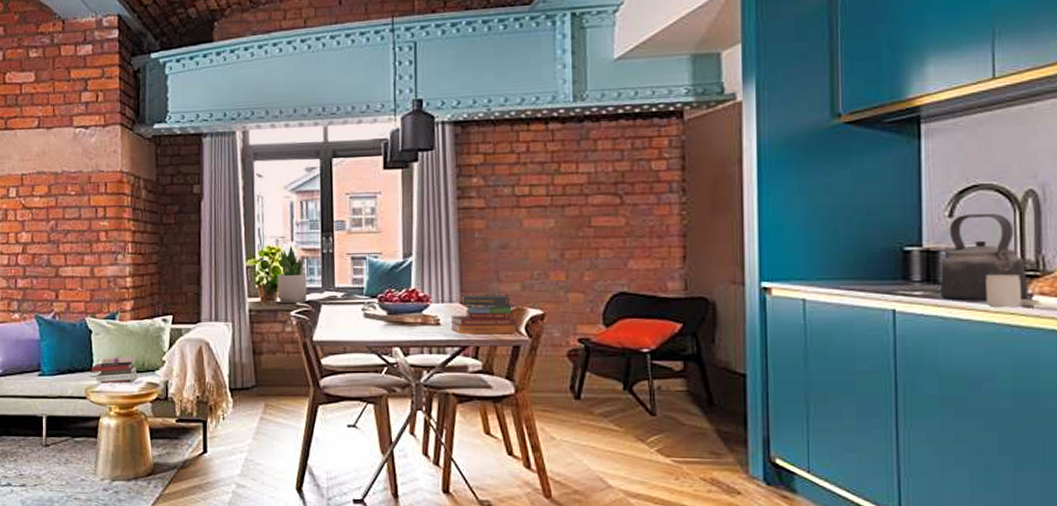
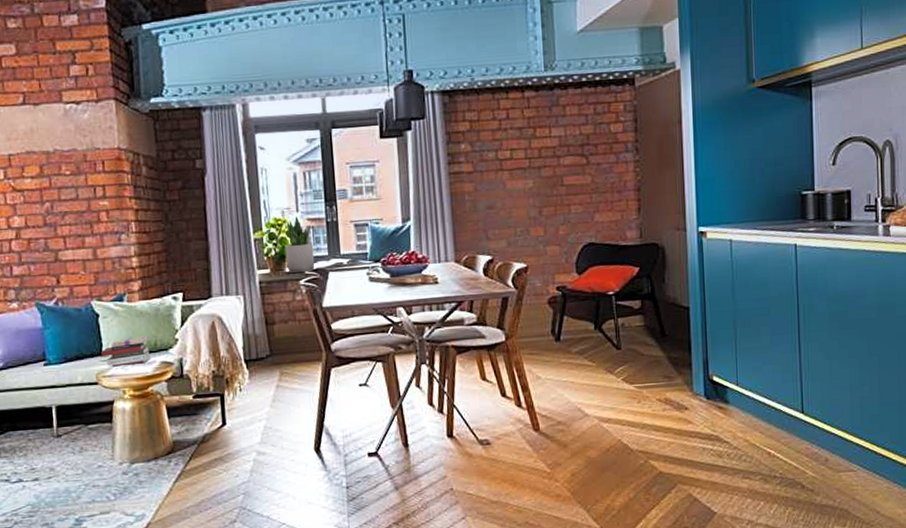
books: present [450,295,517,334] -> none [447,251,505,291]
kettle: present [939,214,1028,301] -> none [827,161,887,234]
jar: present [986,275,1042,309] -> none [858,210,896,238]

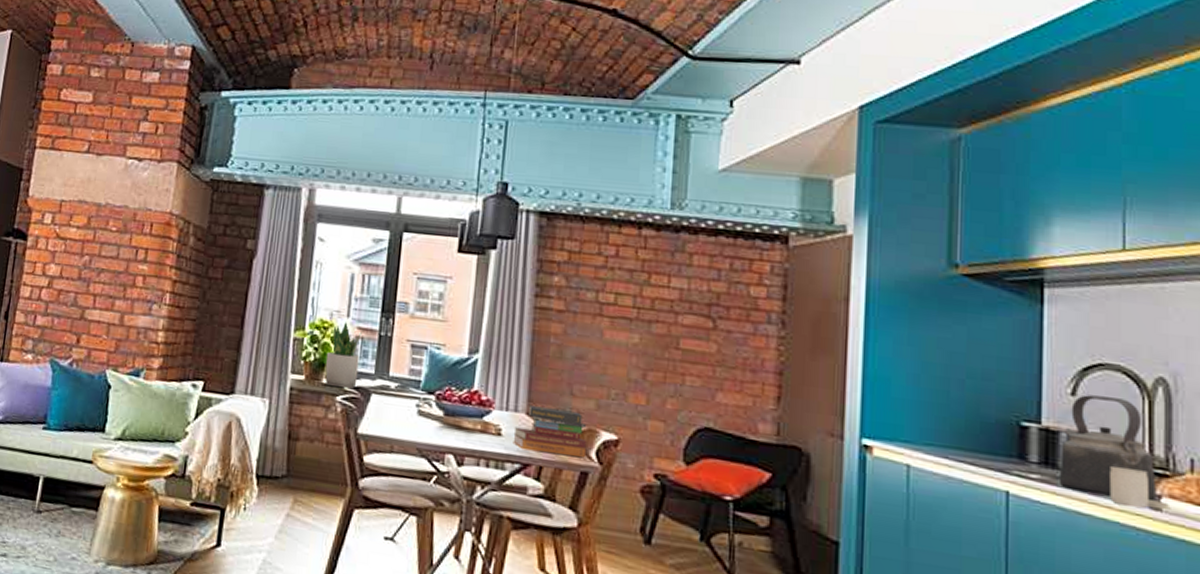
books: present [101,334,152,367] -> none [103,417,156,452]
books: none [447,251,505,291] -> present [513,405,587,459]
kettle: none [827,161,887,234] -> present [1058,394,1157,500]
jar: none [858,210,896,238] -> present [1110,466,1171,511]

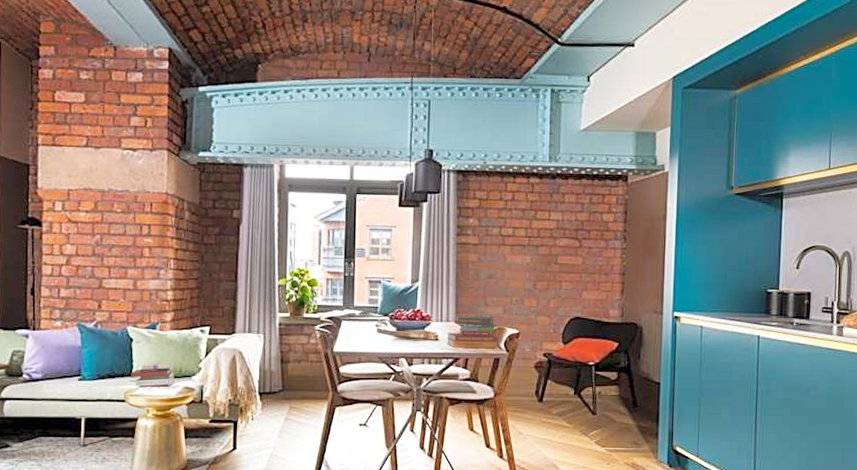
books: none [103,417,156,452] -> present [131,361,176,388]
planter: present [325,322,364,389] -> none [304,268,332,319]
kettle: present [1058,394,1157,500] -> none [787,267,841,331]
jar: present [1110,466,1171,511] -> none [815,312,848,336]

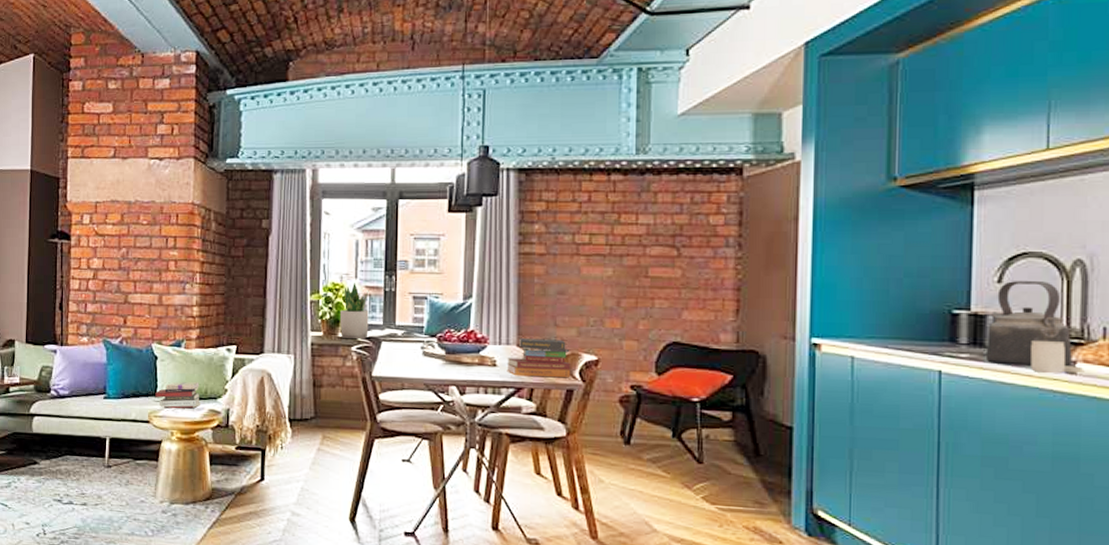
planter: none [304,268,332,319] -> present [339,283,371,340]
kettle: none [787,267,841,331] -> present [985,281,1072,366]
jar: none [815,312,848,336] -> present [1031,341,1085,375]

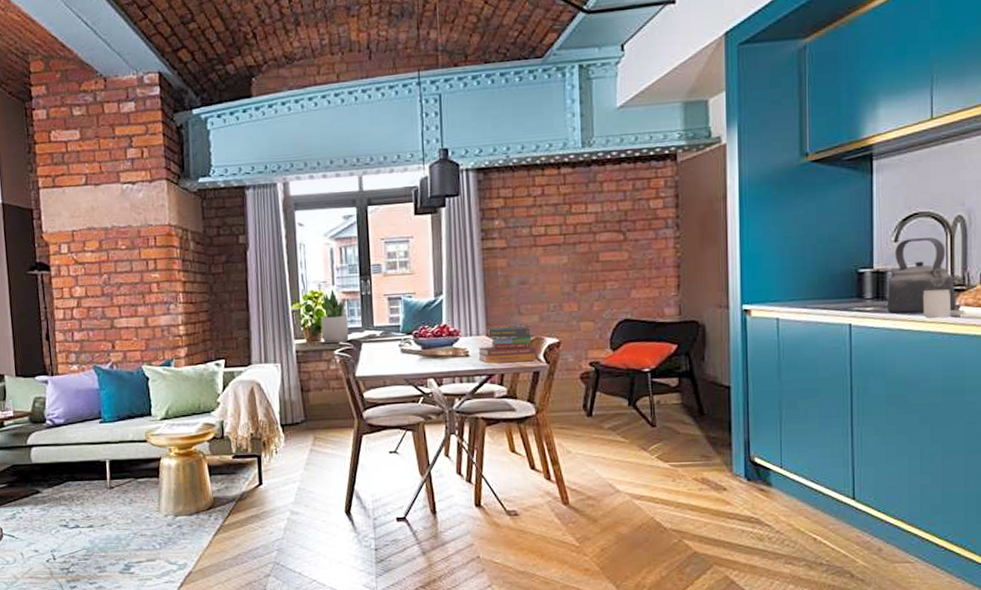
books: present [155,381,201,409] -> none [150,397,196,427]

